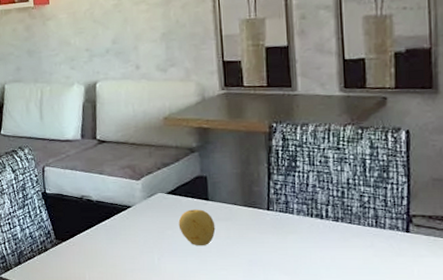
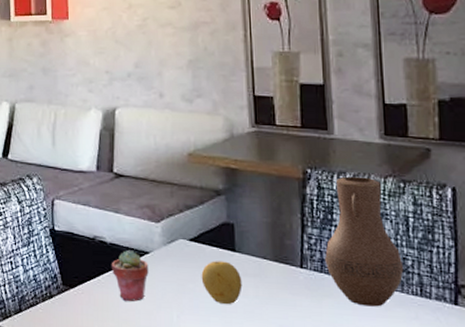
potted succulent: none [97,205,132,249] -> present [111,249,149,302]
vase: none [289,127,361,239] -> present [325,176,404,307]

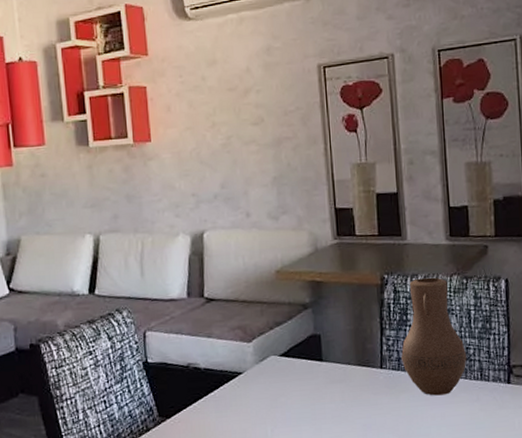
potted succulent: present [111,249,149,302] -> none [206,372,243,423]
fruit: present [201,261,243,305] -> none [292,371,330,413]

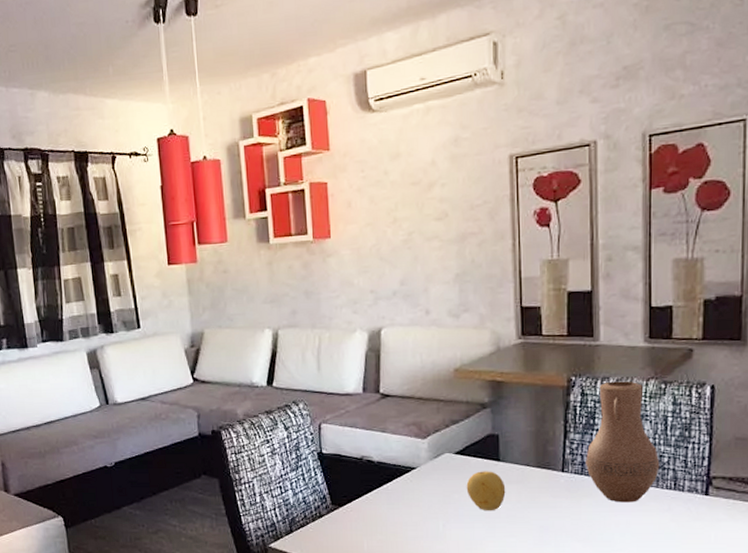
fruit: none [292,371,330,413] -> present [466,471,506,511]

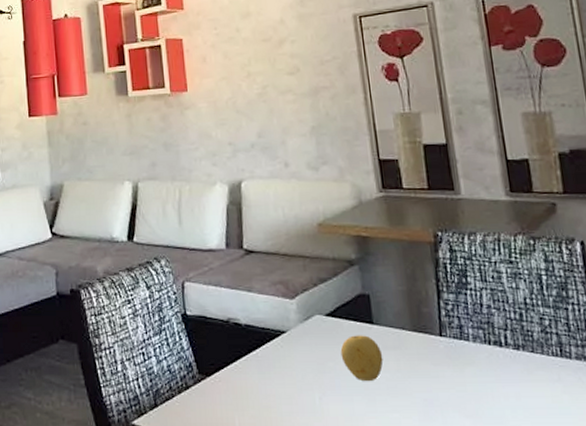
vase: present [586,381,660,503] -> none [463,236,542,372]

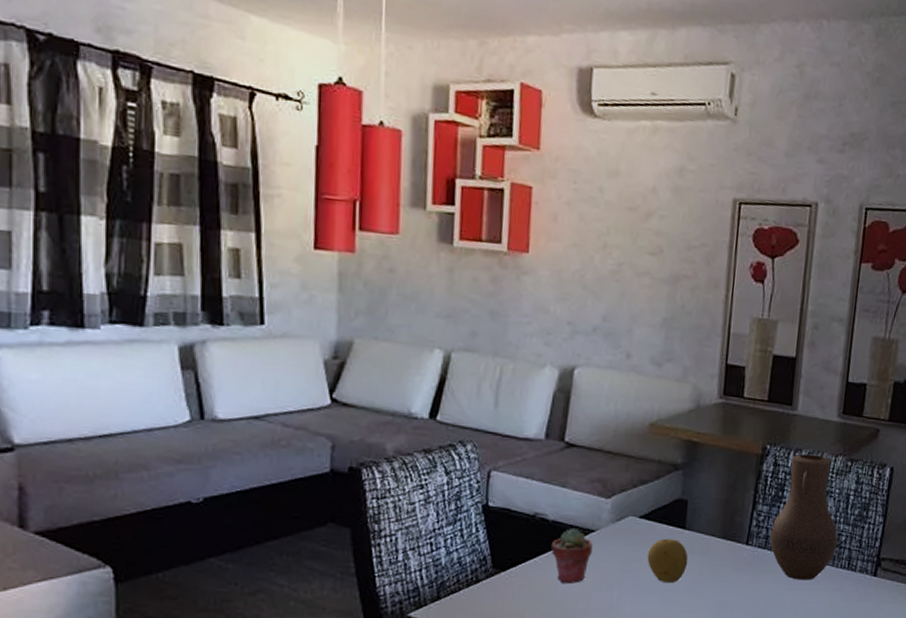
potted succulent: none [247,330,287,386] -> present [551,528,593,583]
vase: none [463,236,542,372] -> present [769,454,838,580]

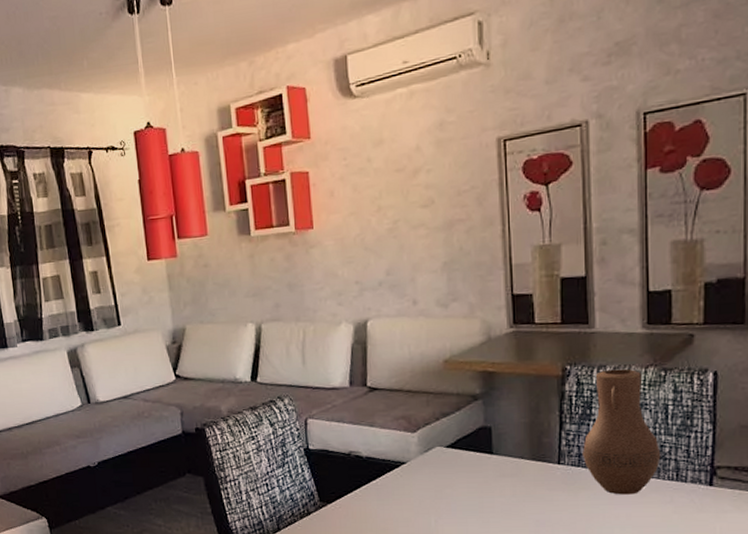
potted succulent: present [551,528,593,583] -> none [367,461,406,511]
fruit: present [647,539,689,584] -> none [458,464,500,506]

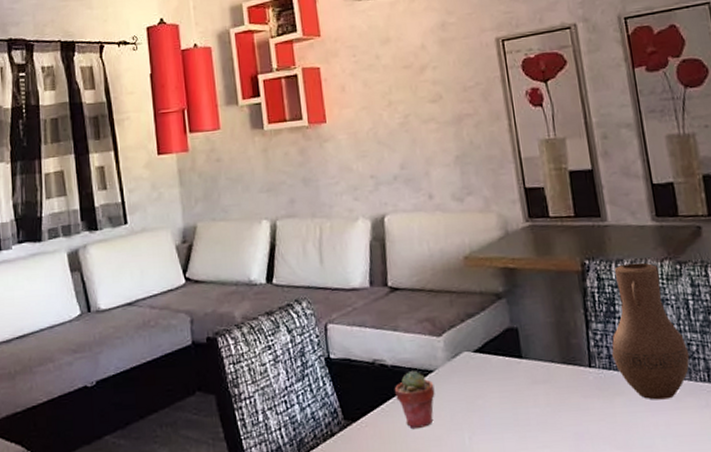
potted succulent: none [367,461,406,511] -> present [394,370,435,428]

